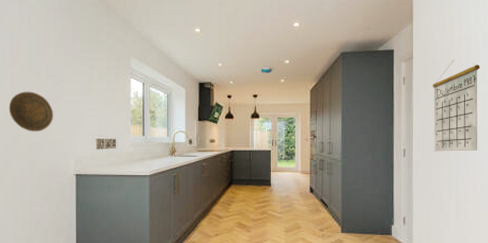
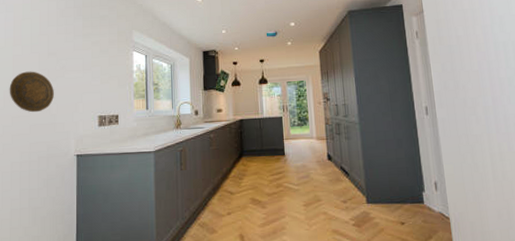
calendar: present [433,59,480,152] -> none [448,10,507,108]

